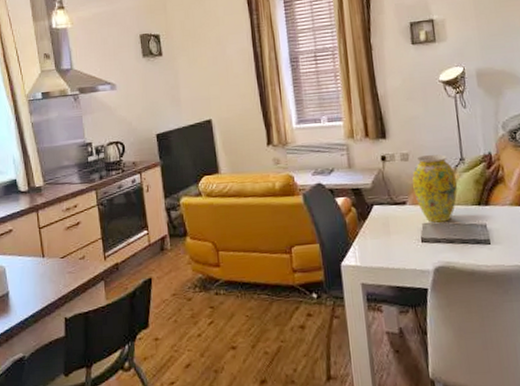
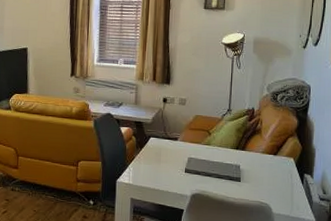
vase: present [412,154,458,223] -> none [185,102,222,159]

